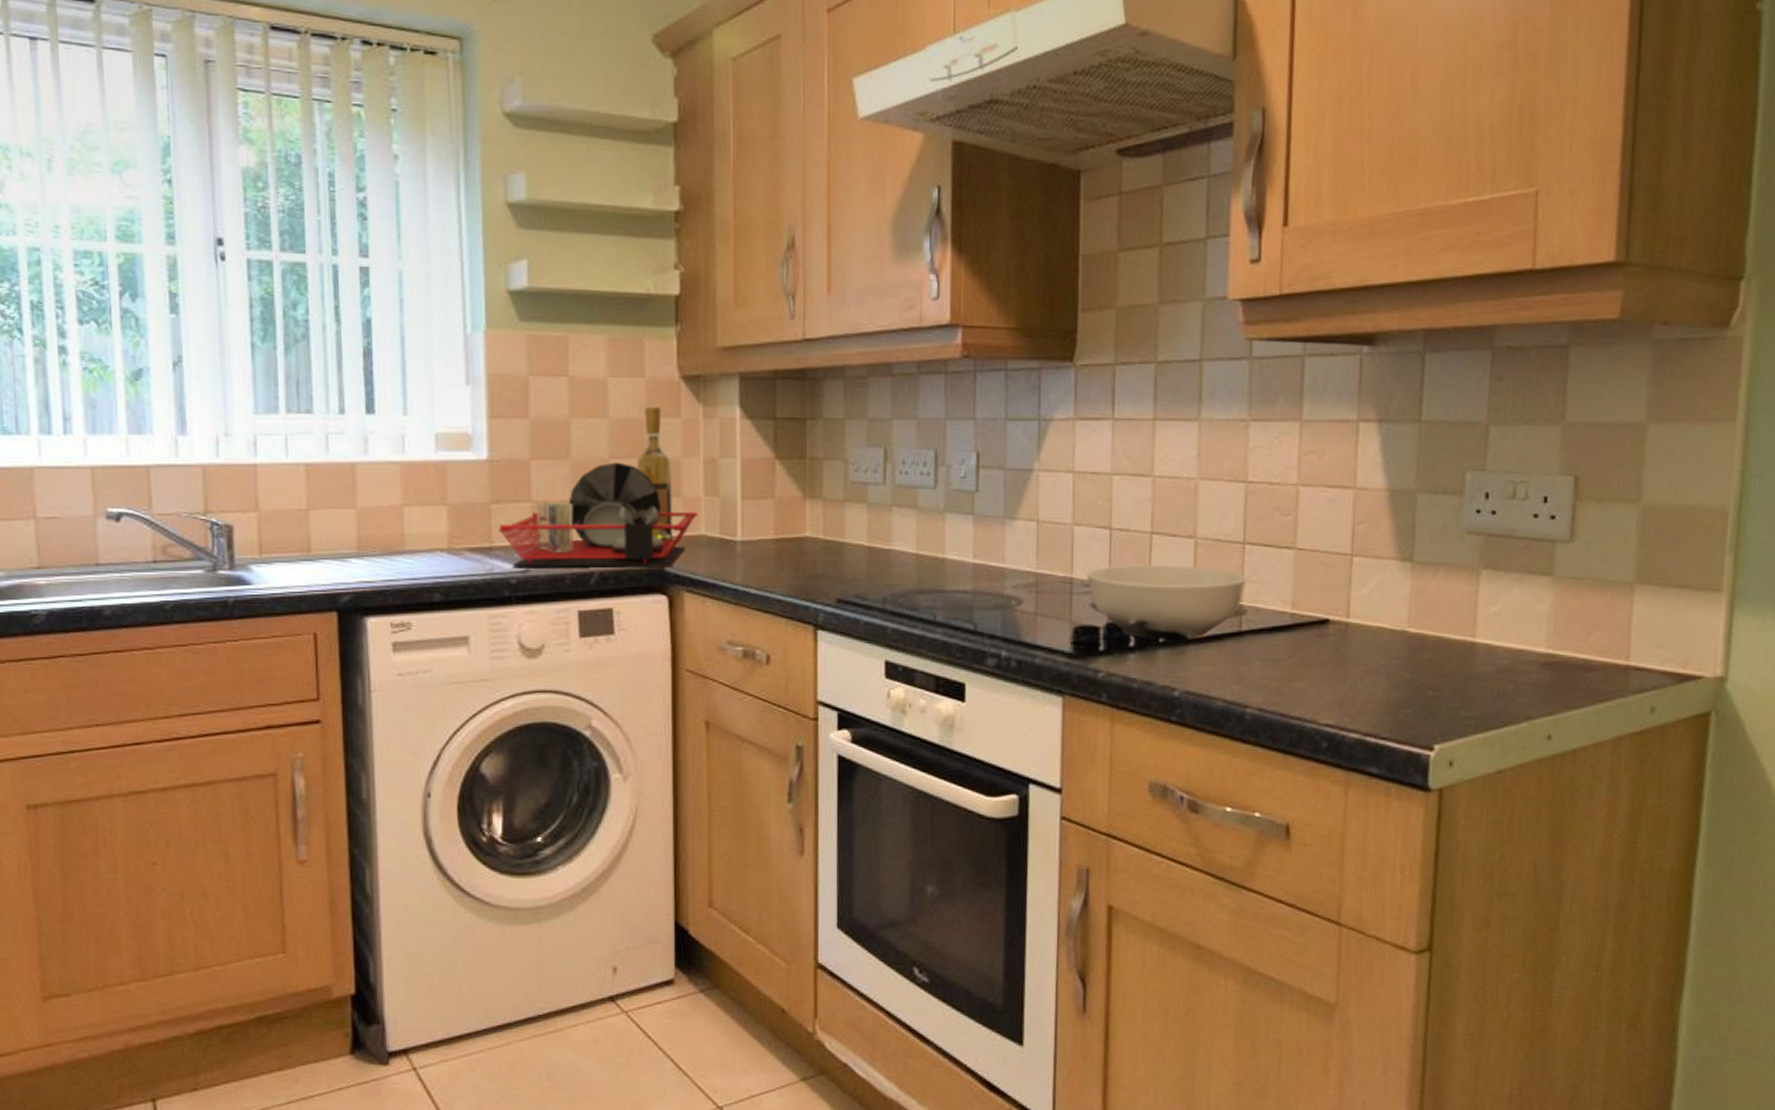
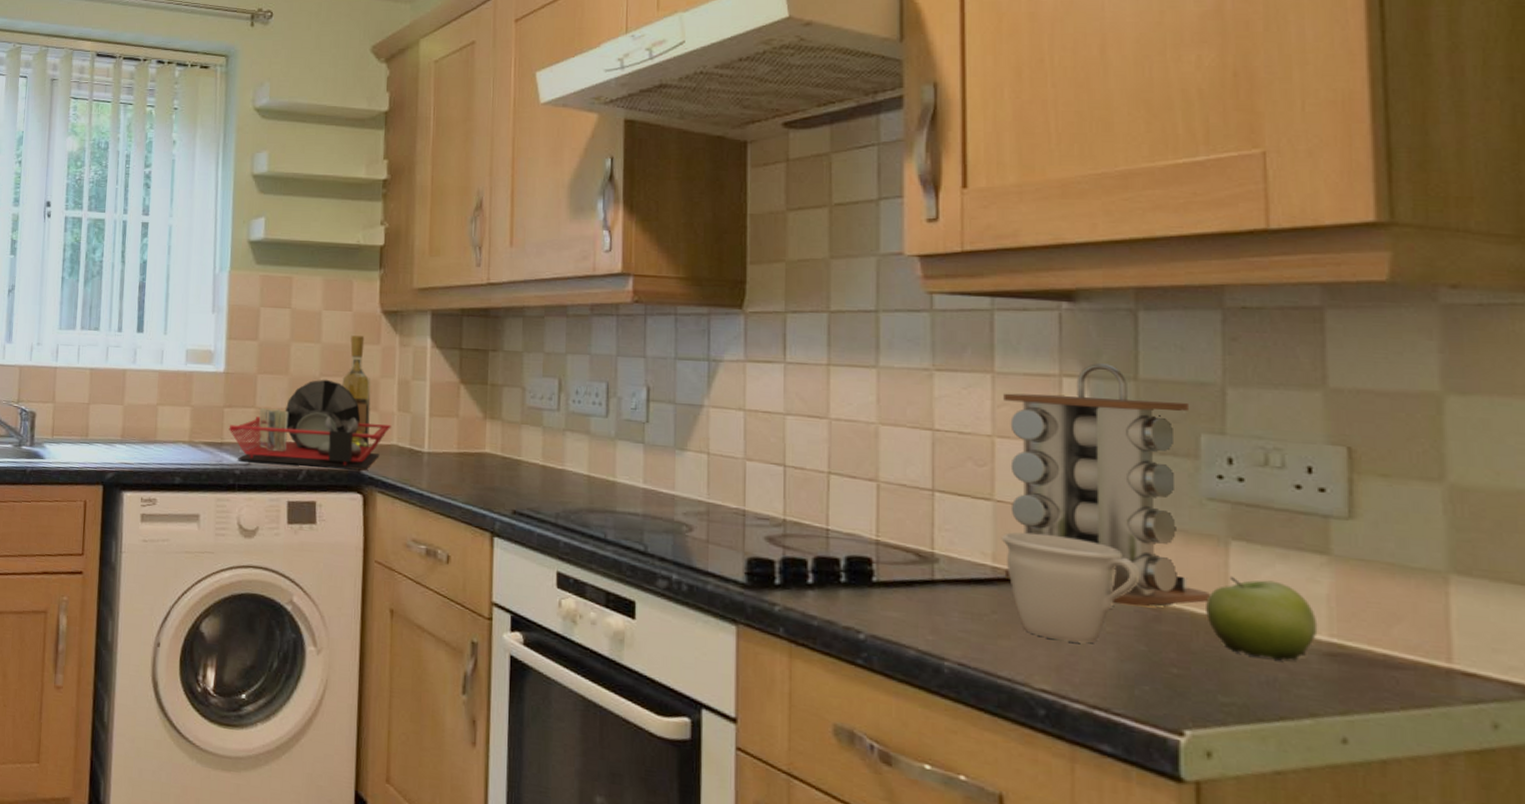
bowl: present [1086,565,1247,639] -> none [759,502,938,583]
mug: none [1299,577,1410,677] -> present [1001,532,1140,644]
spice rack: none [1301,407,1463,638] -> present [1003,363,1211,607]
fruit: none [1458,602,1539,674] -> present [1206,575,1318,661]

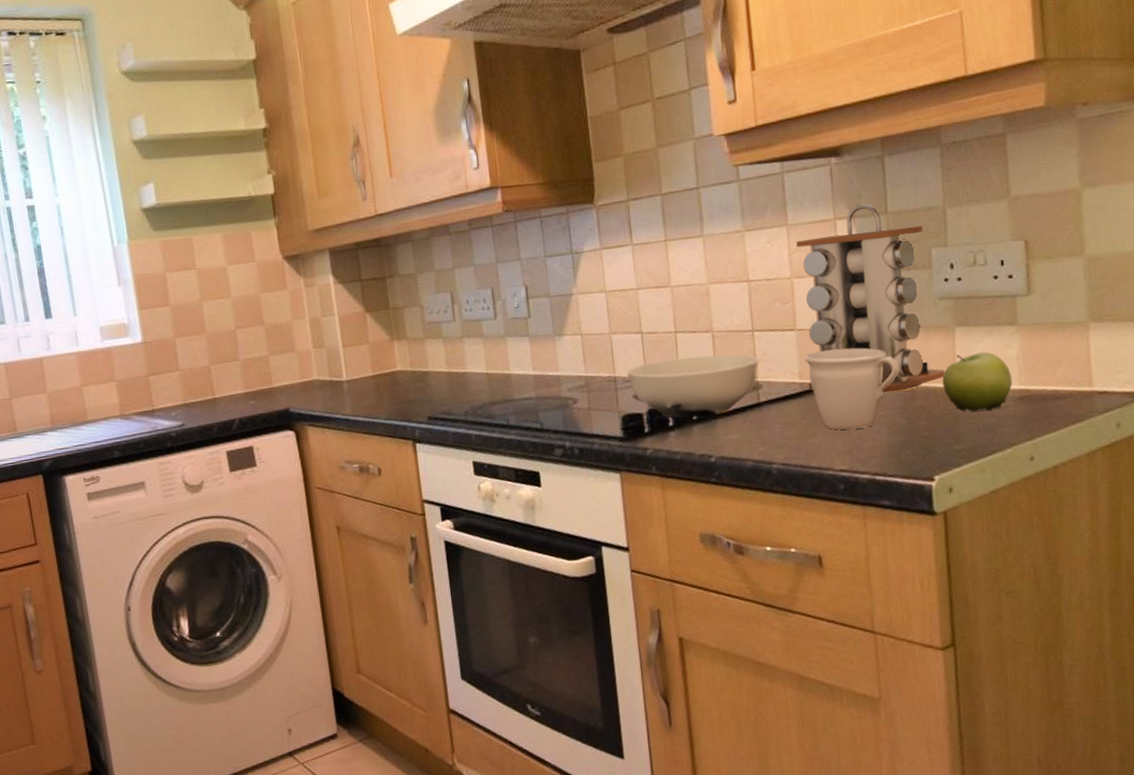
dish rack: present [228,379,391,470] -> none [157,330,310,424]
bottle: present [341,335,371,448] -> none [256,284,293,388]
bowl: none [759,502,938,583] -> present [626,354,760,418]

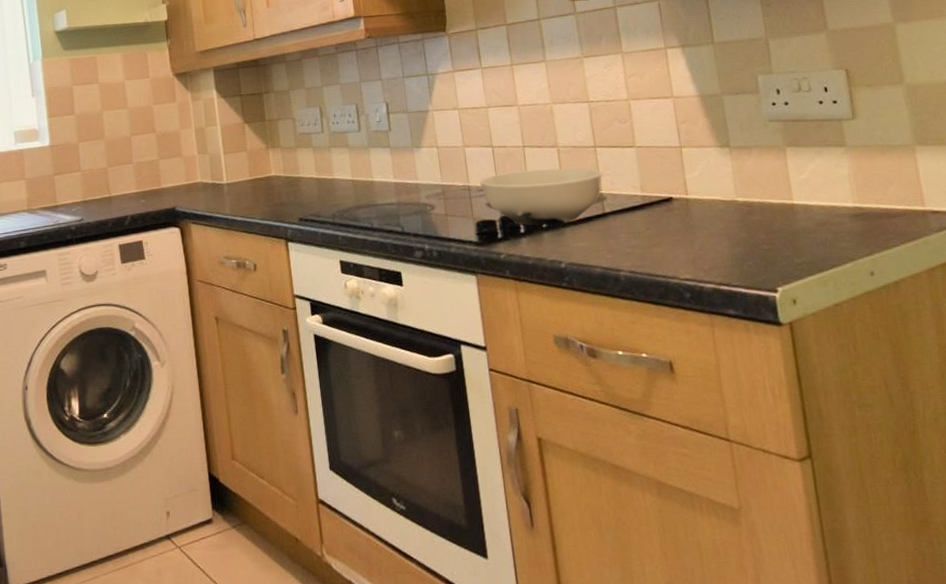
spice rack: present [796,204,946,392] -> none [631,35,780,207]
mug: present [803,348,899,430] -> none [644,164,736,241]
fruit: present [942,352,1013,411] -> none [777,171,847,227]

